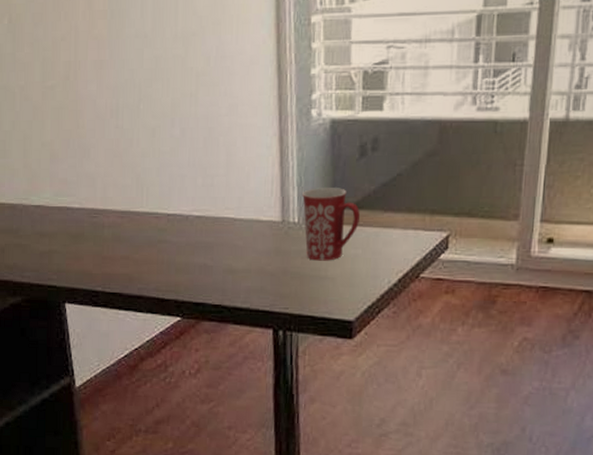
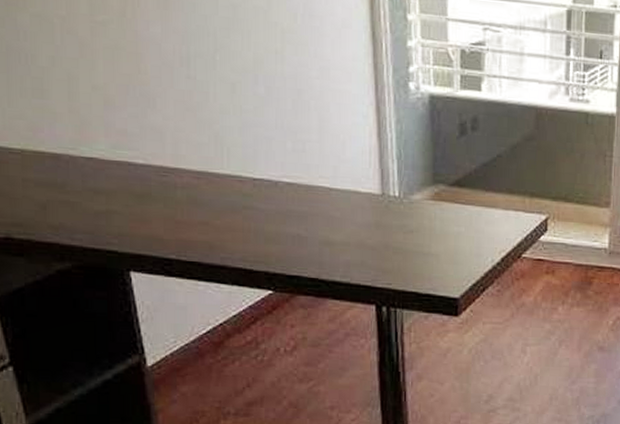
mug: present [302,188,360,261] -> none [402,162,462,237]

